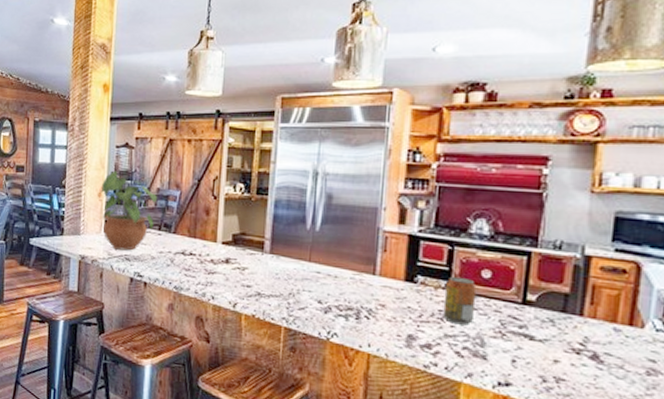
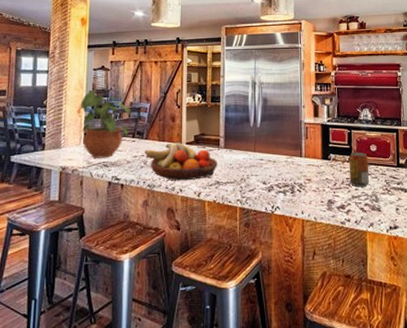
fruit bowl: none [171,241,261,288] -> present [144,142,218,181]

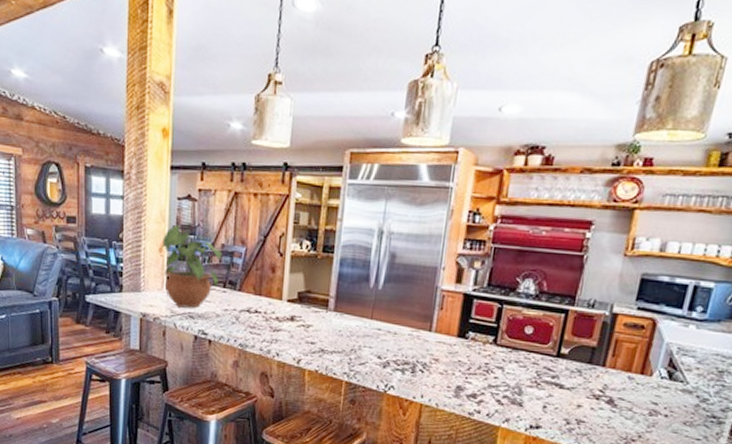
fruit bowl: present [144,142,218,181] -> none [237,298,325,345]
beverage can: present [349,152,370,187] -> none [488,332,520,377]

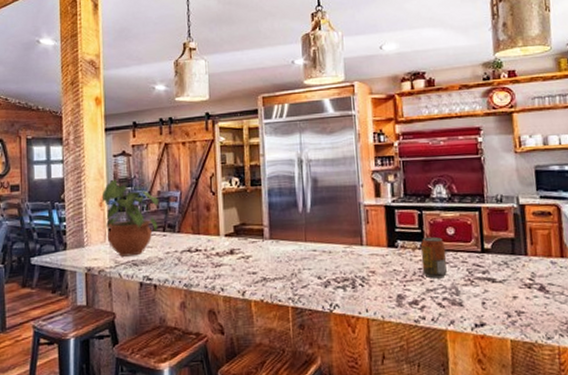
beverage can: none [488,332,520,377] -> present [421,236,447,279]

